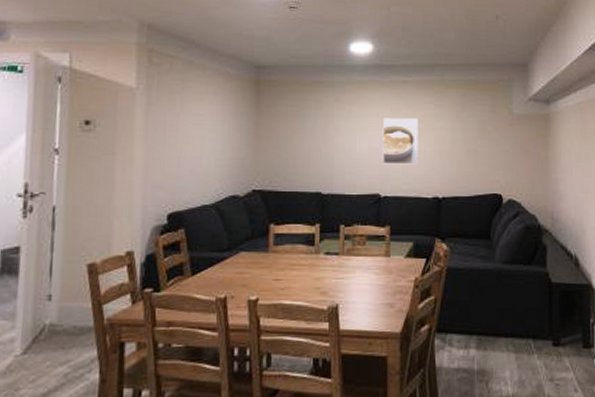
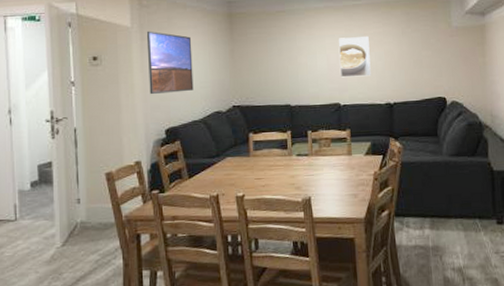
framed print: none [152,94,209,171] -> present [146,30,194,95]

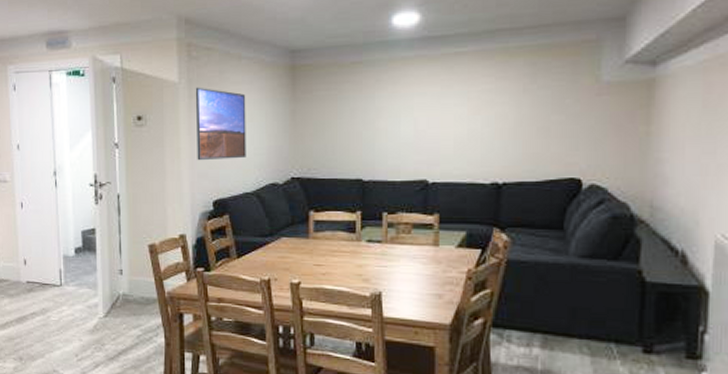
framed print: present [339,35,371,78] -> none [430,93,474,148]

